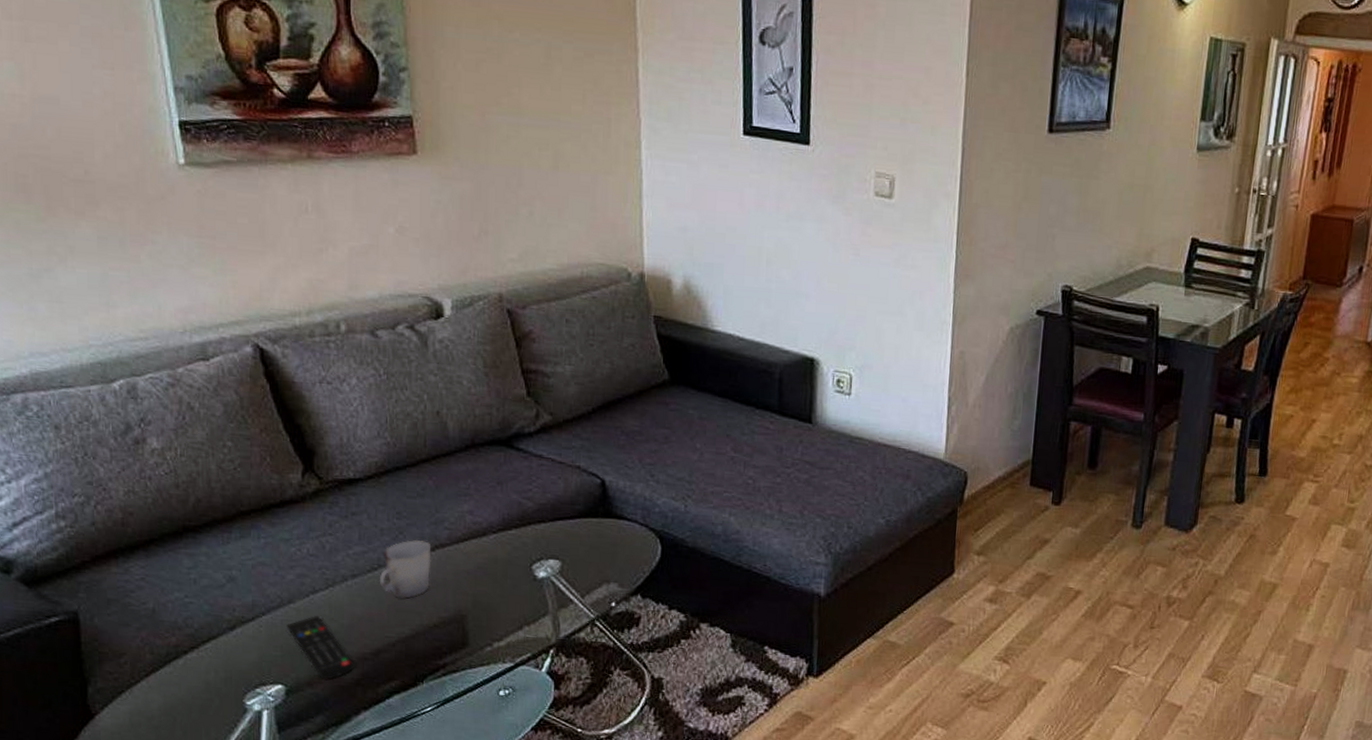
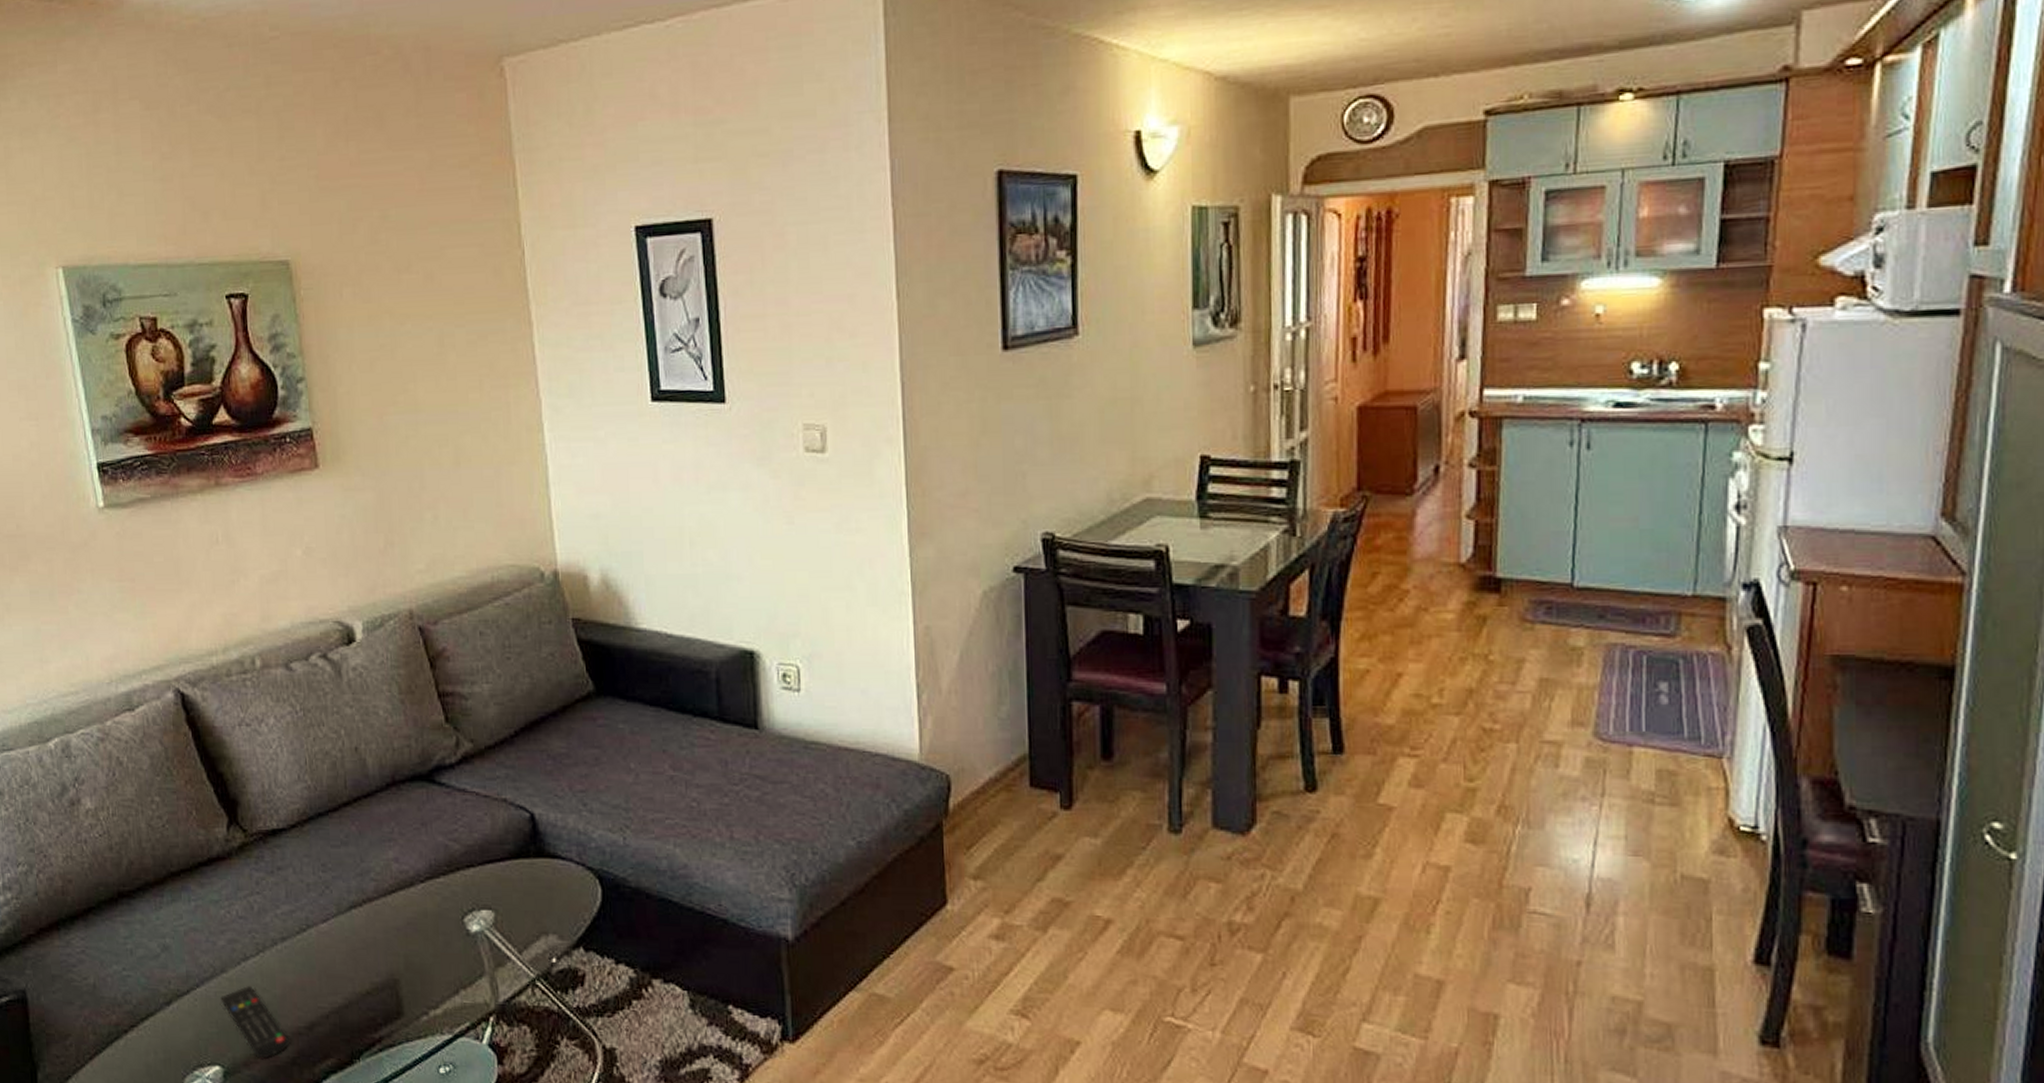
cup: present [379,539,432,599] -> none [308,894,360,963]

